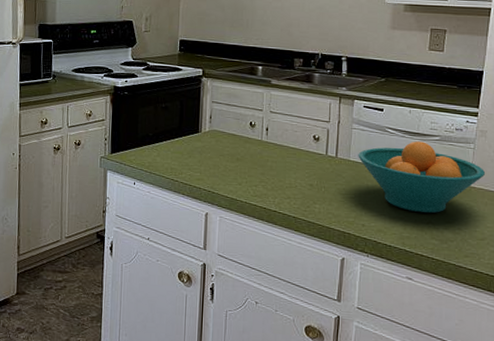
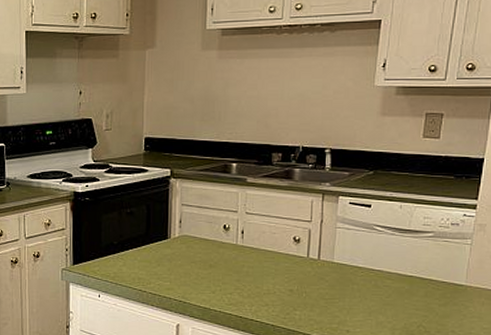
fruit bowl: present [358,141,486,214] -> none [342,239,484,316]

